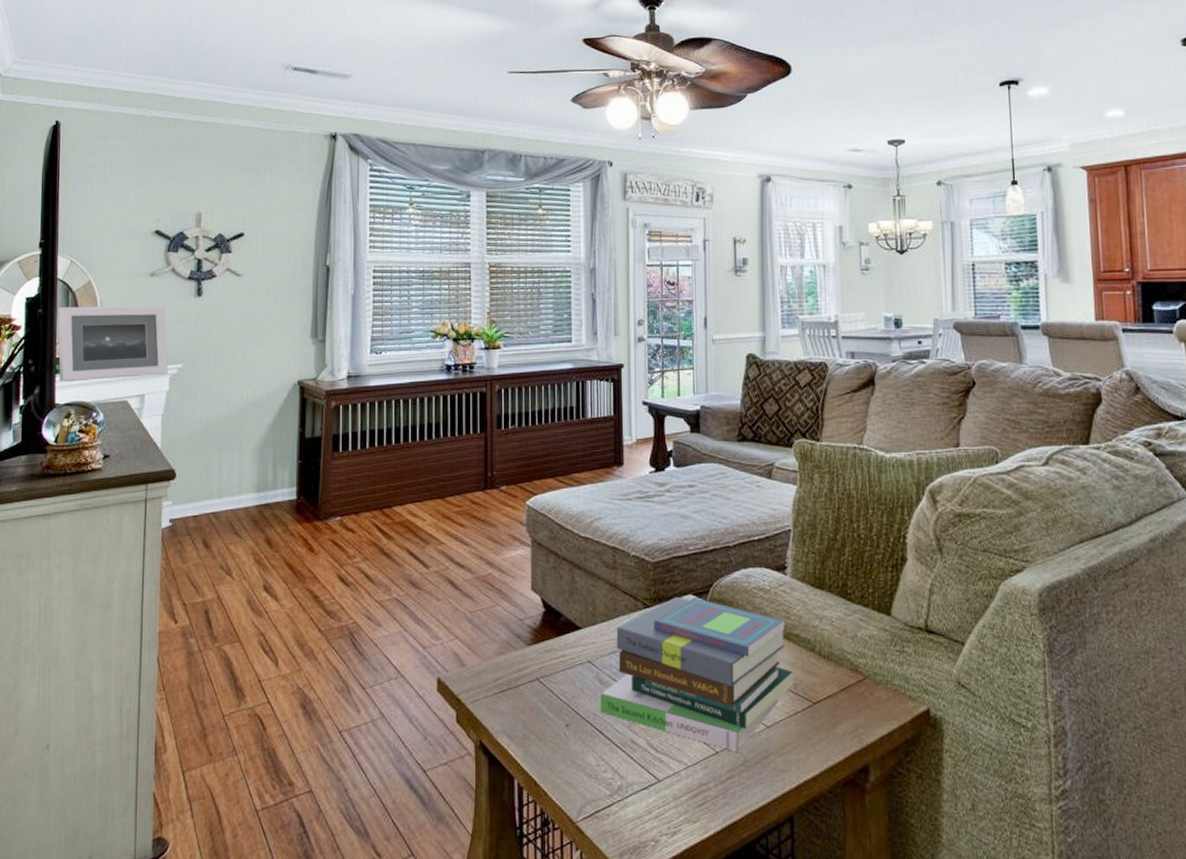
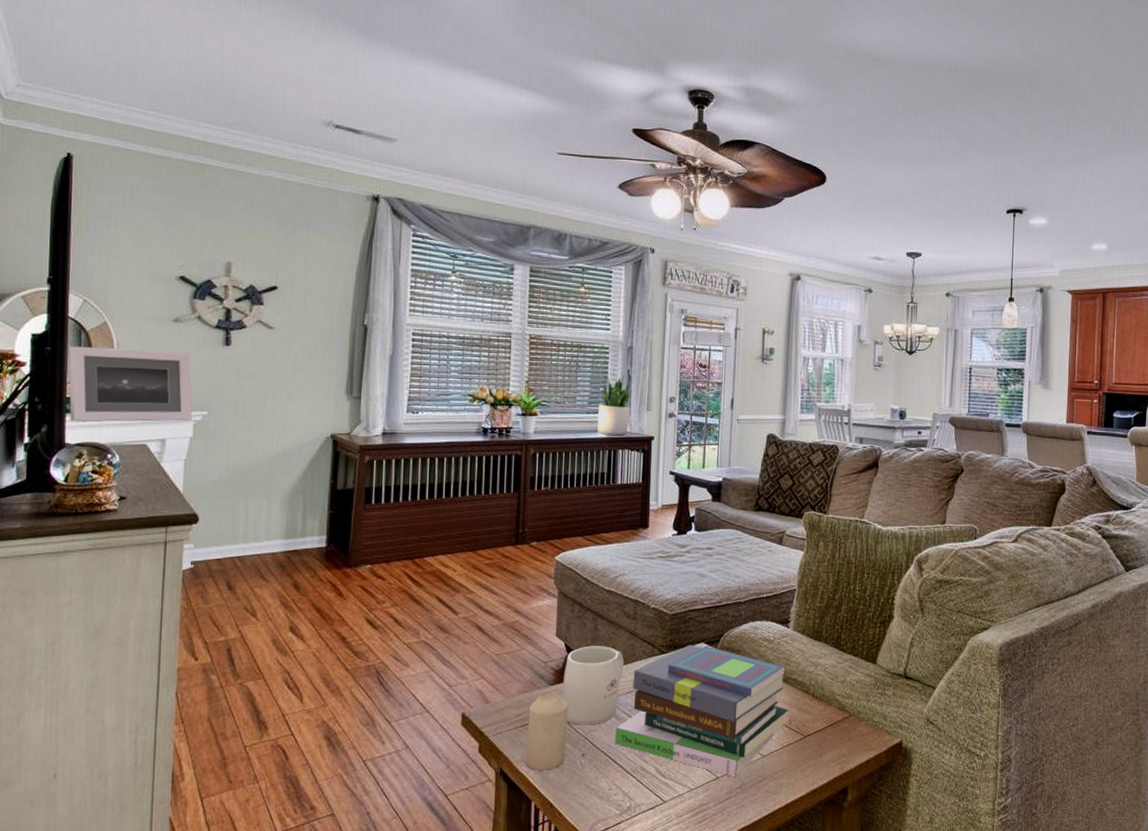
candle: none [506,653,549,743] -> present [526,692,569,770]
mug: none [541,600,605,691] -> present [563,646,624,725]
planter: none [562,300,598,367] -> present [597,376,633,437]

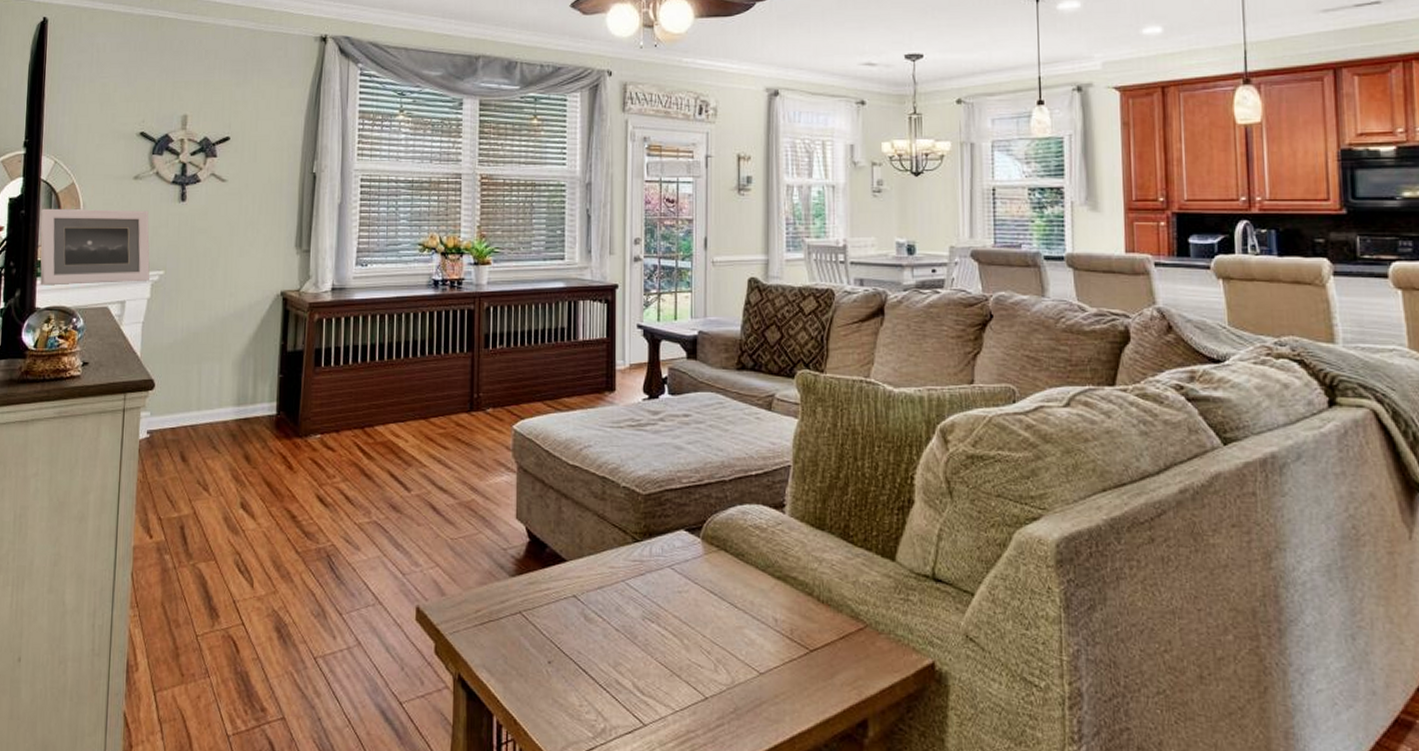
candle: present [526,692,569,770] -> none [487,584,532,679]
mug: present [563,646,624,725] -> none [525,530,592,627]
planter: present [597,376,633,437] -> none [555,217,593,286]
books: present [614,645,789,777] -> none [584,532,790,698]

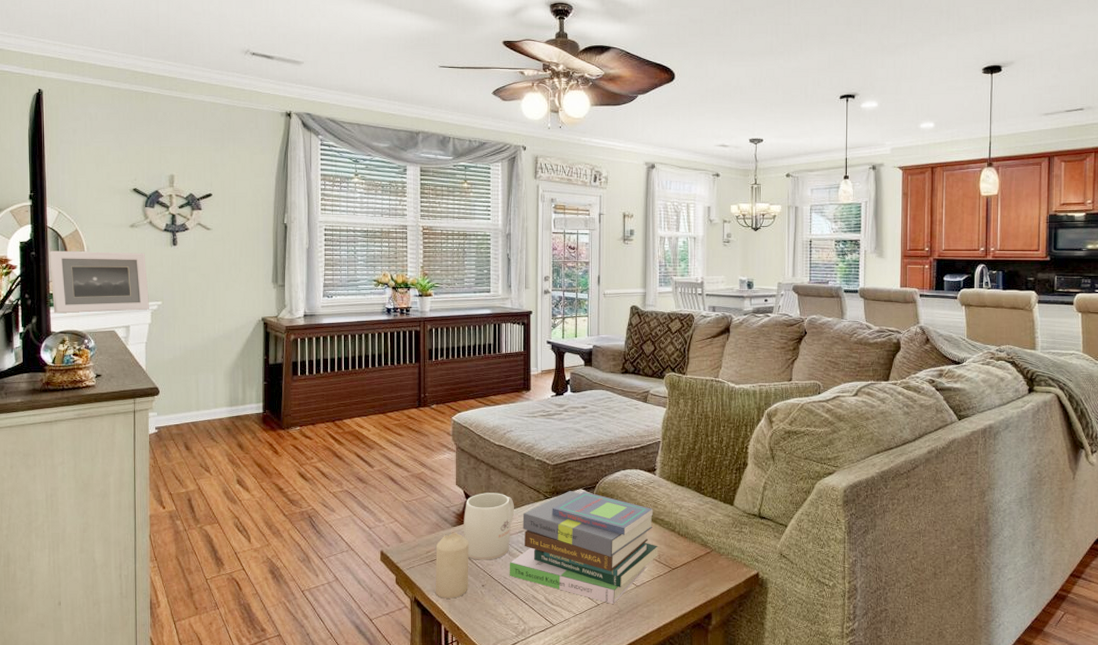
candle: none [487,584,532,679] -> present [436,532,469,599]
mug: none [525,530,592,627] -> present [464,493,514,560]
books: none [584,532,790,698] -> present [509,491,658,604]

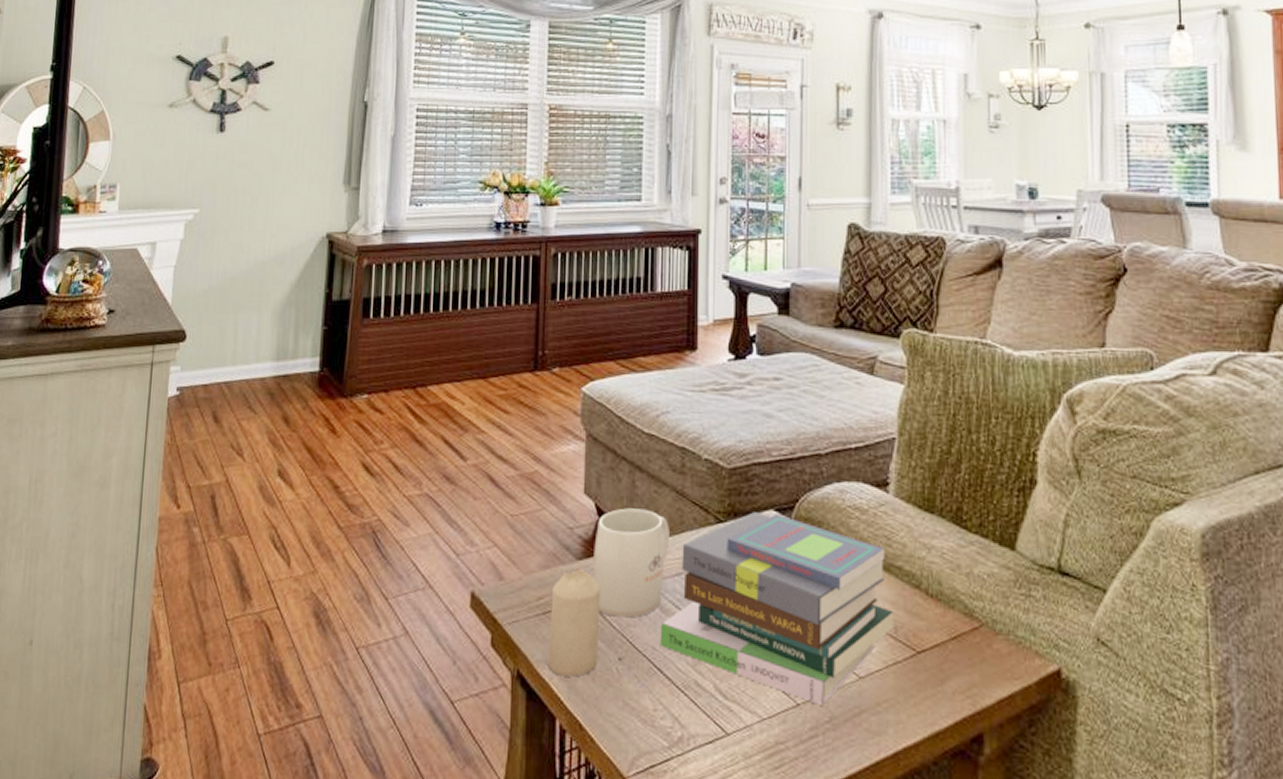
picture frame: present [50,250,150,314] -> none [64,138,185,224]

